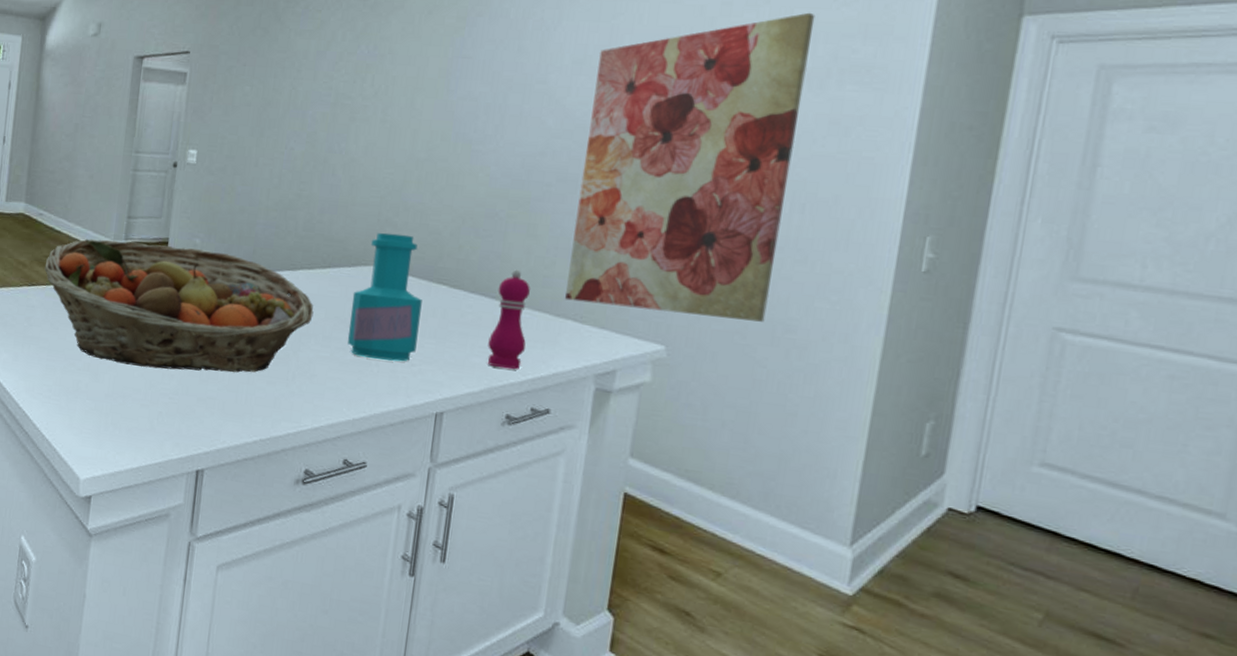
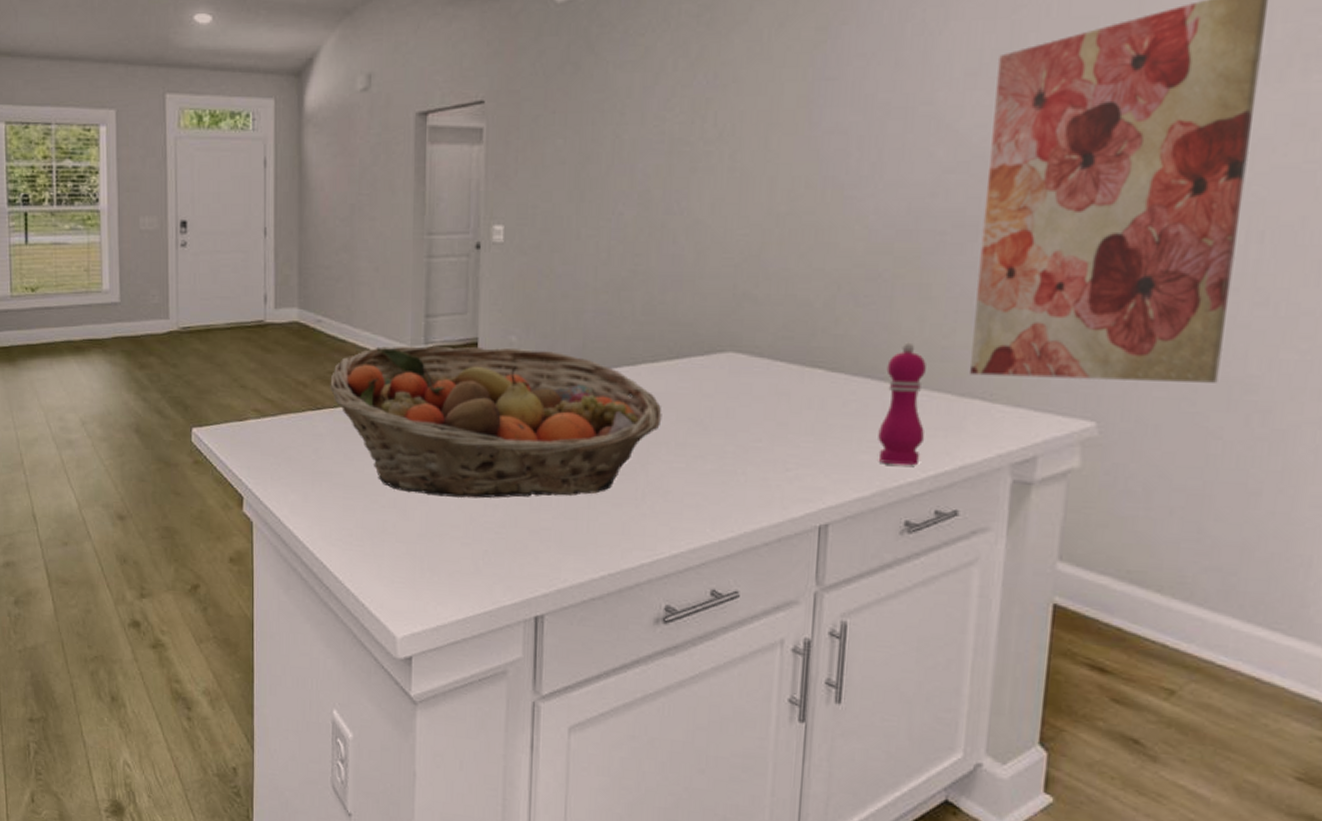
bottle: present [348,232,422,362] -> none [706,309,794,467]

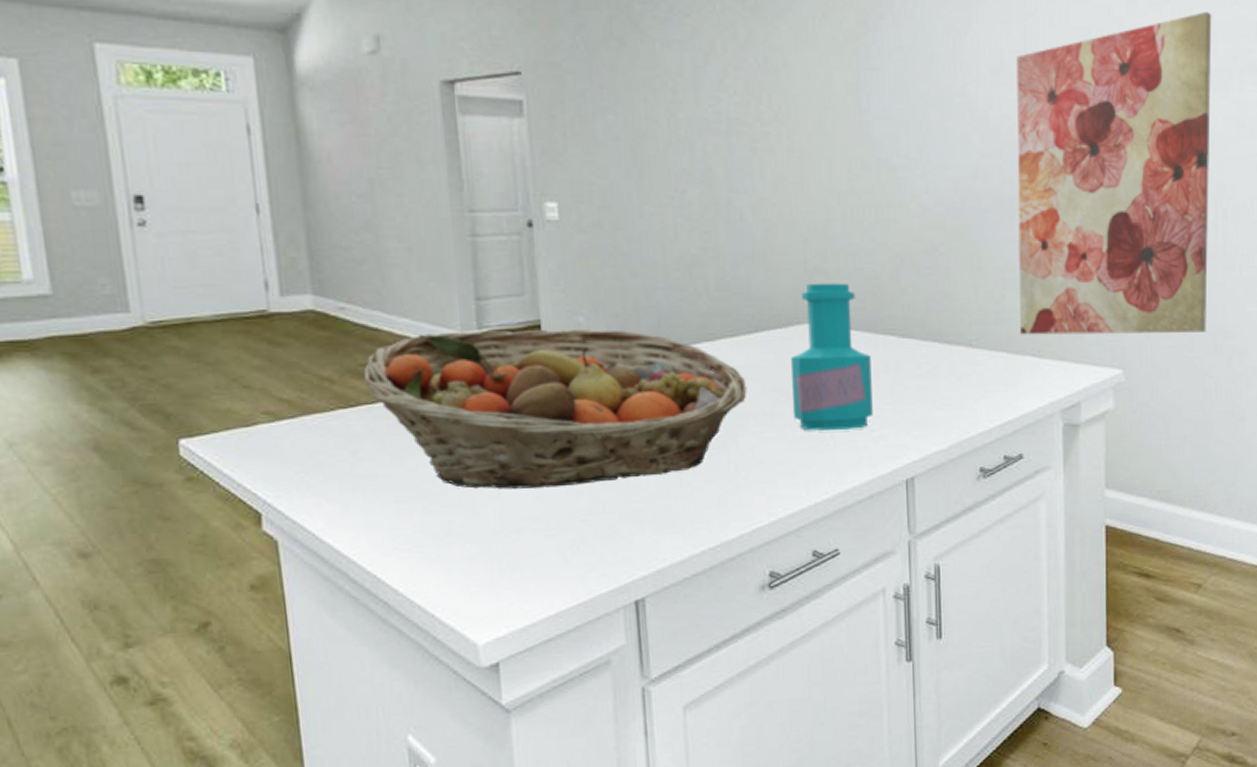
bottle: none [706,309,794,467] -> present [790,283,873,431]
pepper mill: present [878,342,926,466] -> none [949,308,988,419]

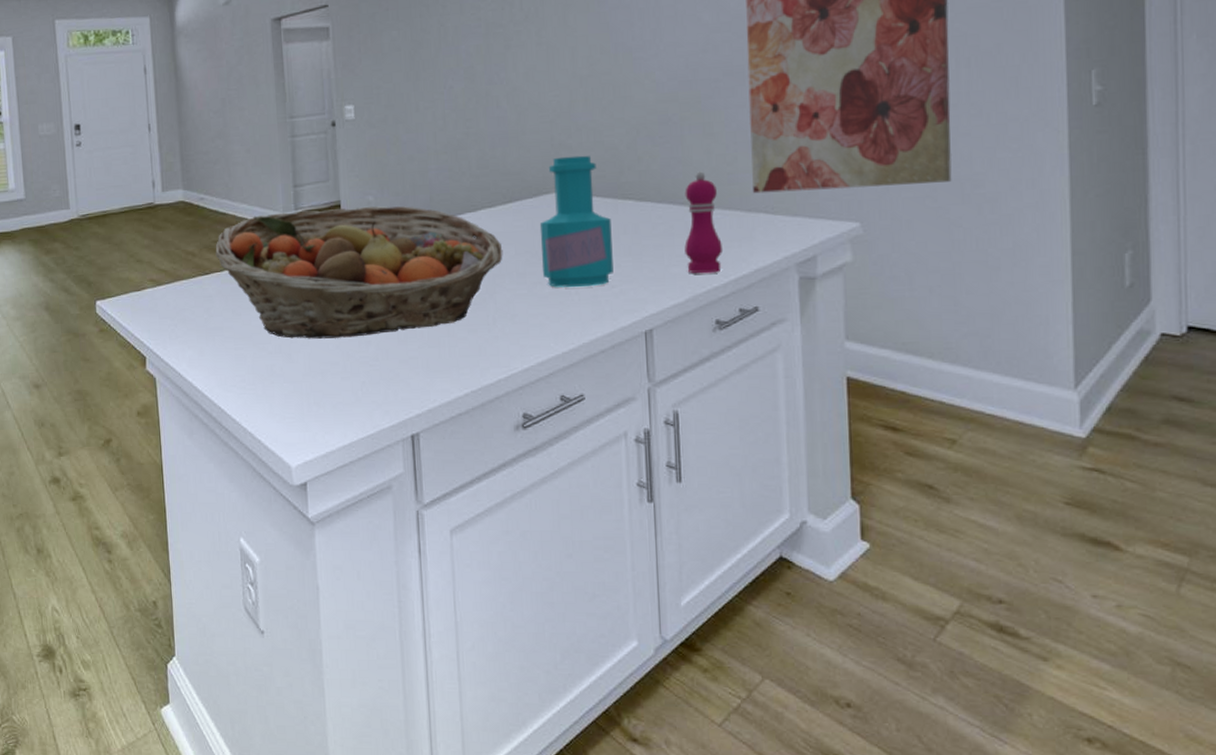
pepper mill: none [949,308,988,419] -> present [684,171,722,274]

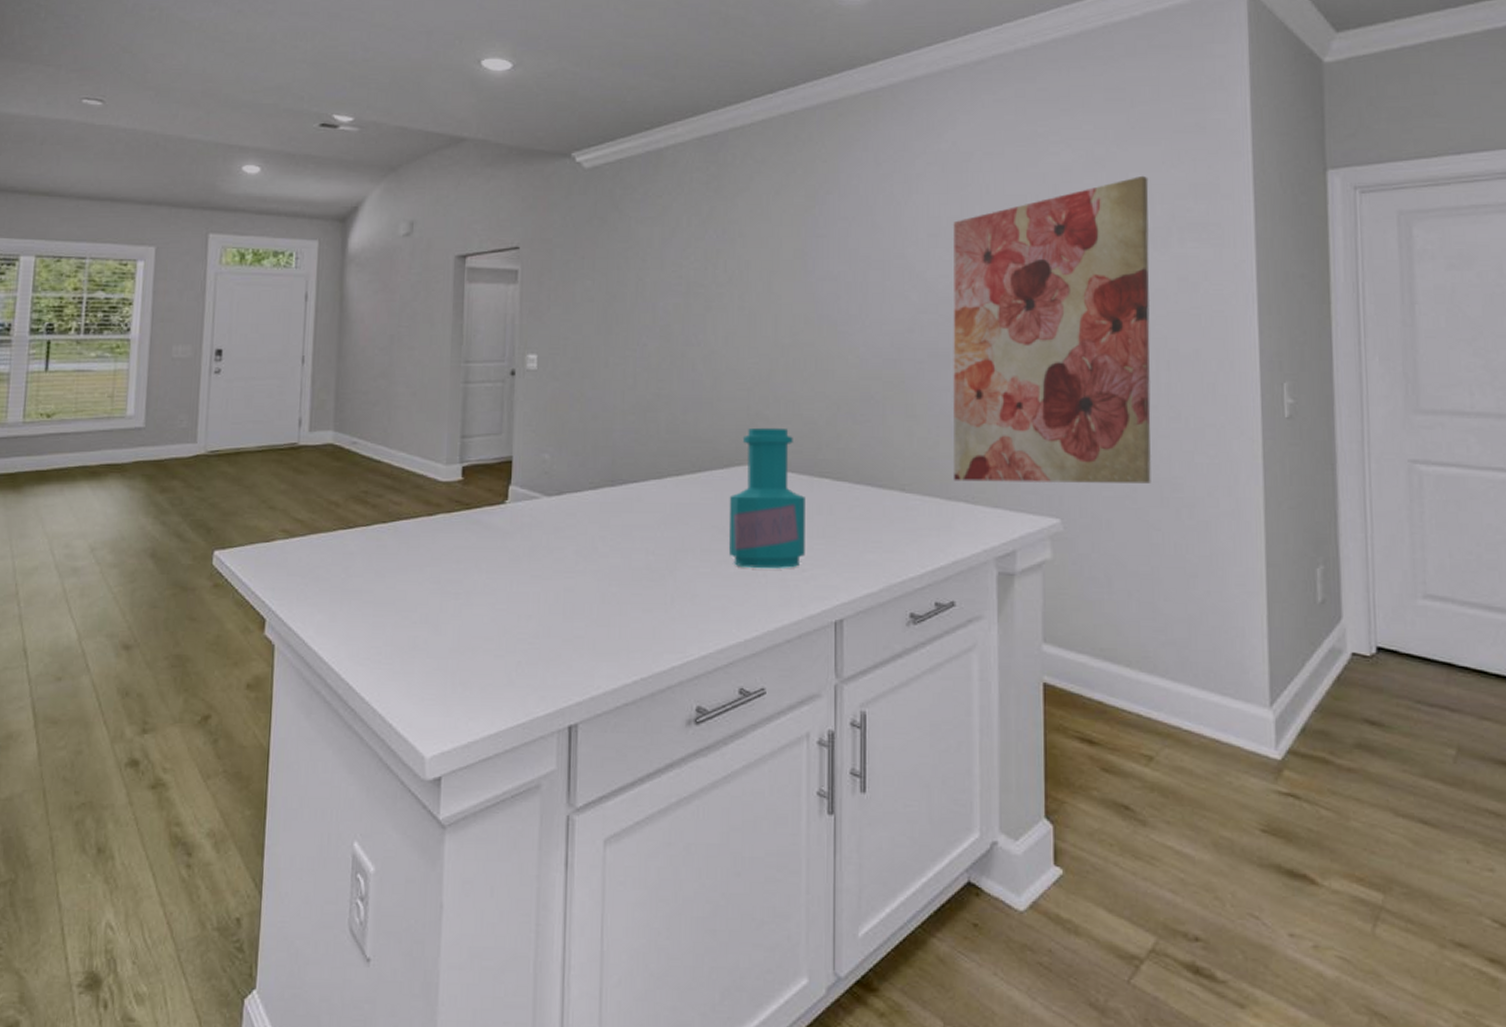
fruit basket: present [215,206,503,339] -> none [363,464,688,610]
pepper mill: present [684,171,722,274] -> none [881,454,920,563]

